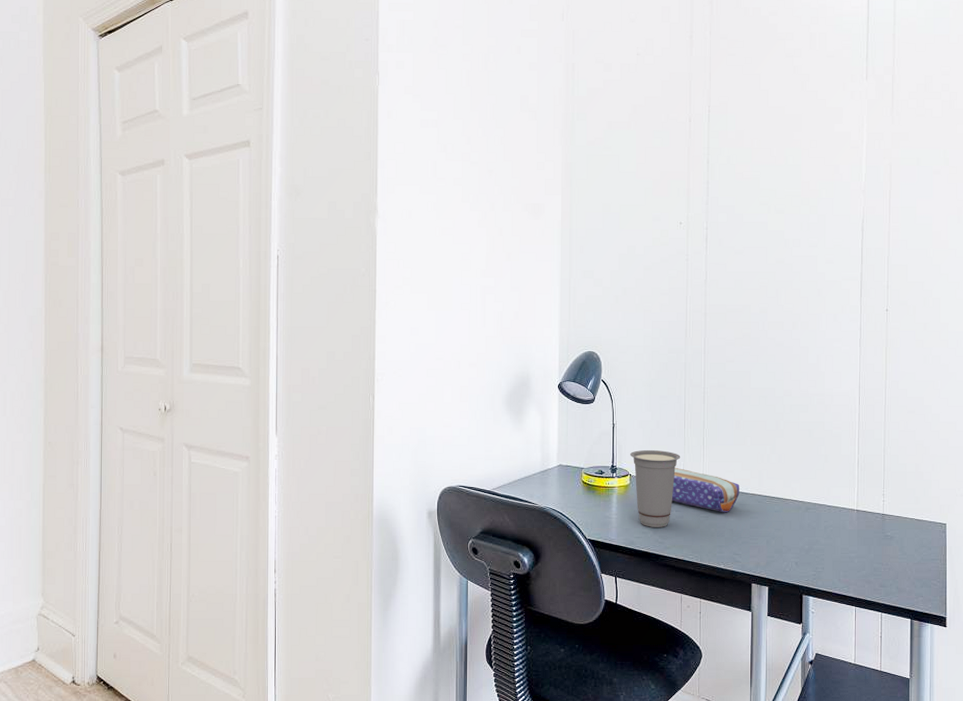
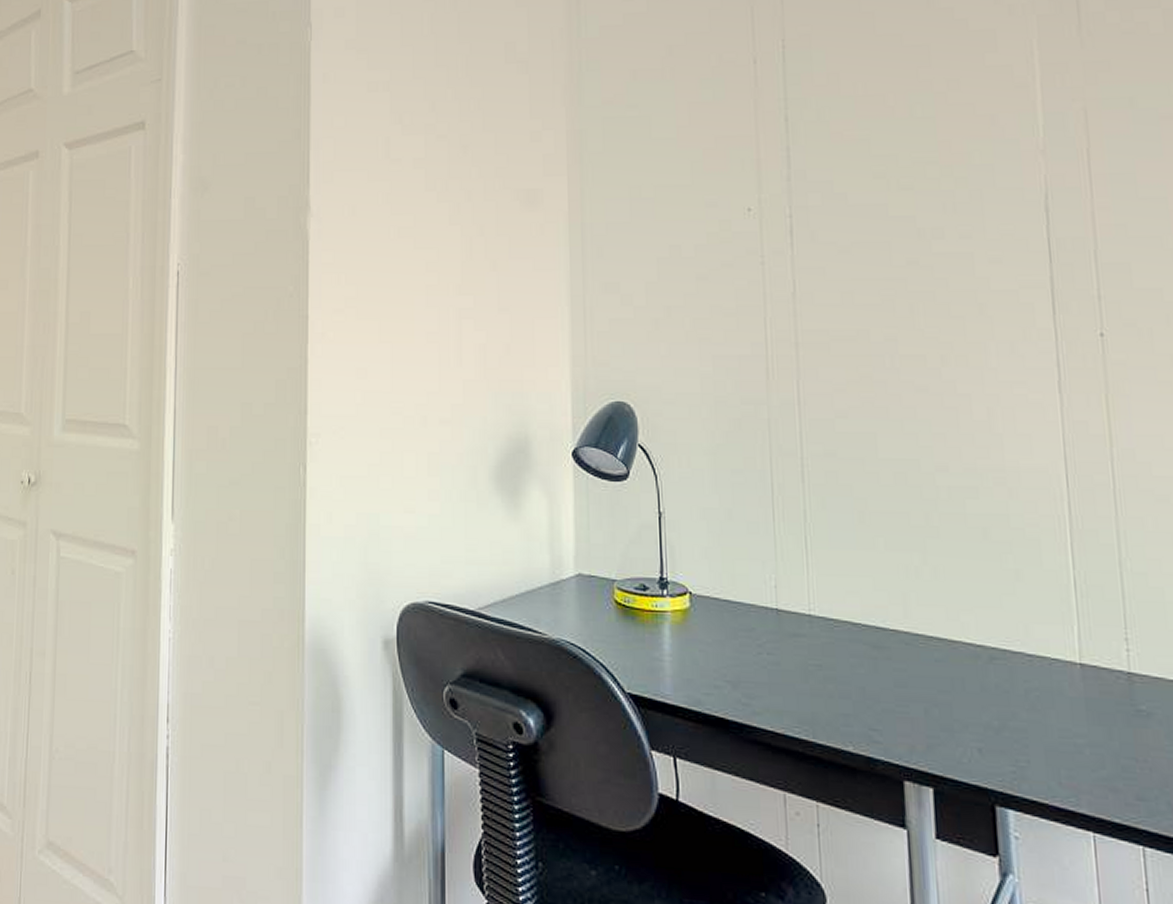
cup: present [630,449,681,527] -> none [688,553,771,680]
pencil case: present [671,467,740,513] -> none [759,583,872,660]

